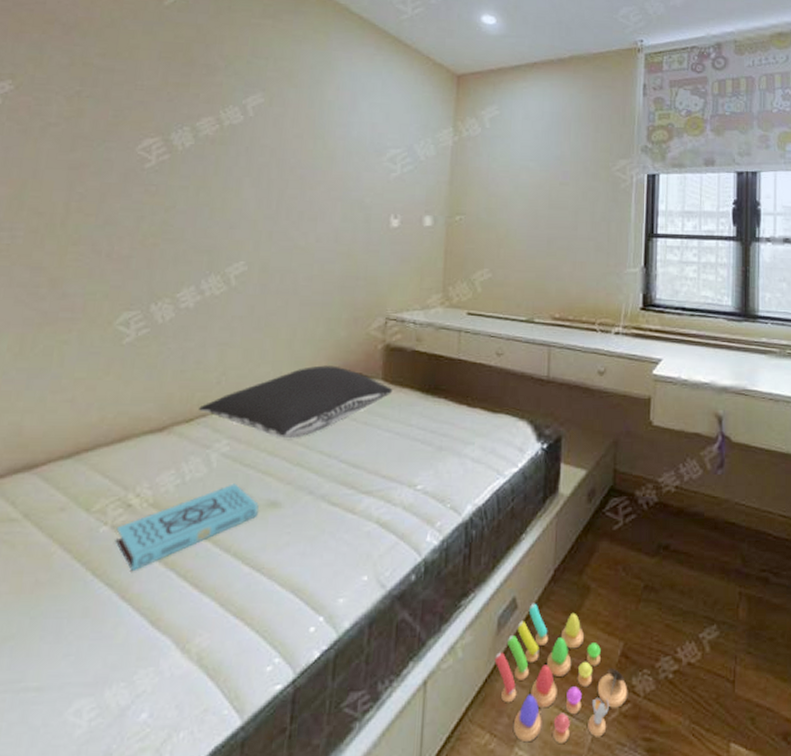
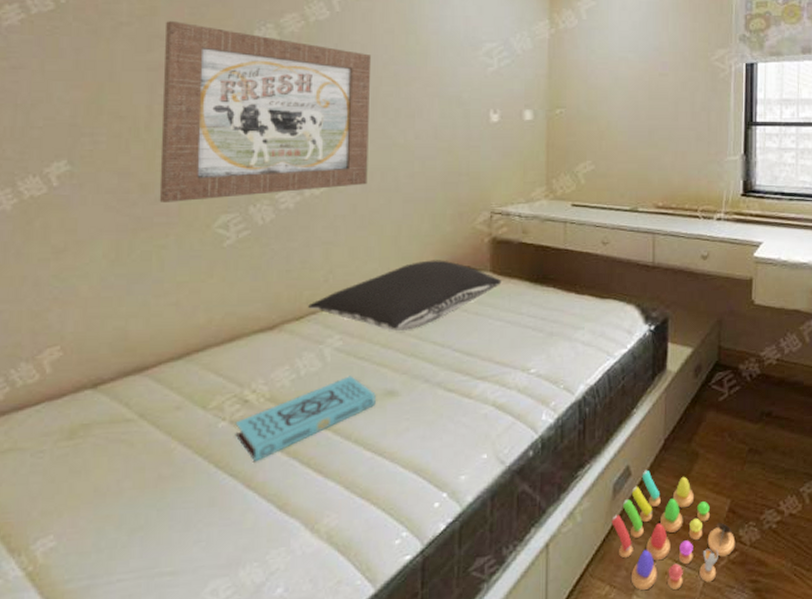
wall art: none [66,123,280,298] -> present [159,21,372,202]

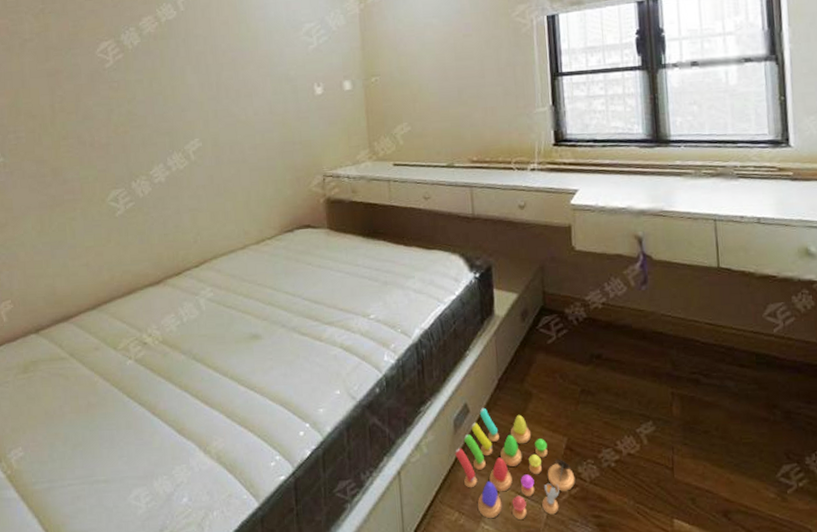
wall art: present [159,21,372,202] -> none [57,34,220,183]
book: present [235,376,376,462] -> none [139,322,244,394]
pillow: present [308,260,502,331] -> none [184,220,338,283]

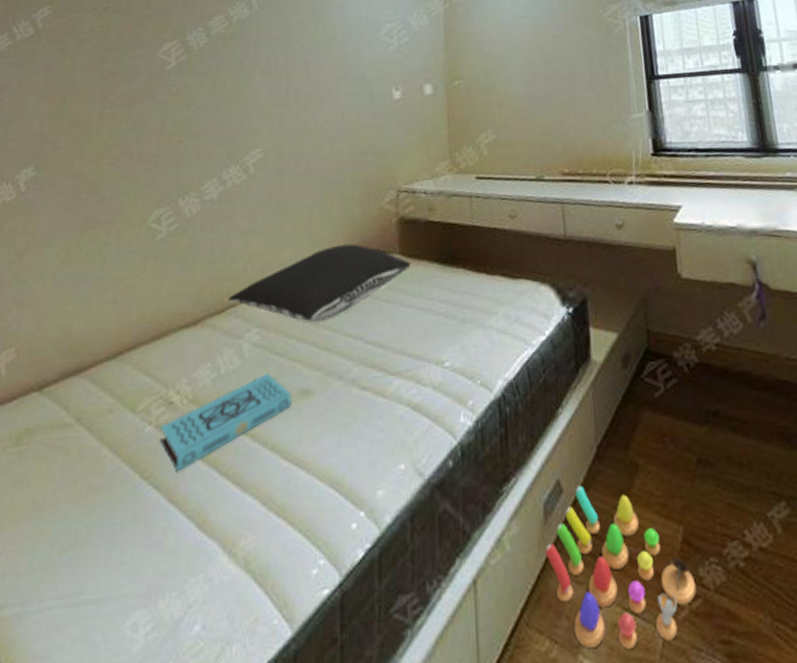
book: none [139,322,244,394] -> present [159,373,291,472]
pillow: none [184,220,338,283] -> present [229,244,411,322]

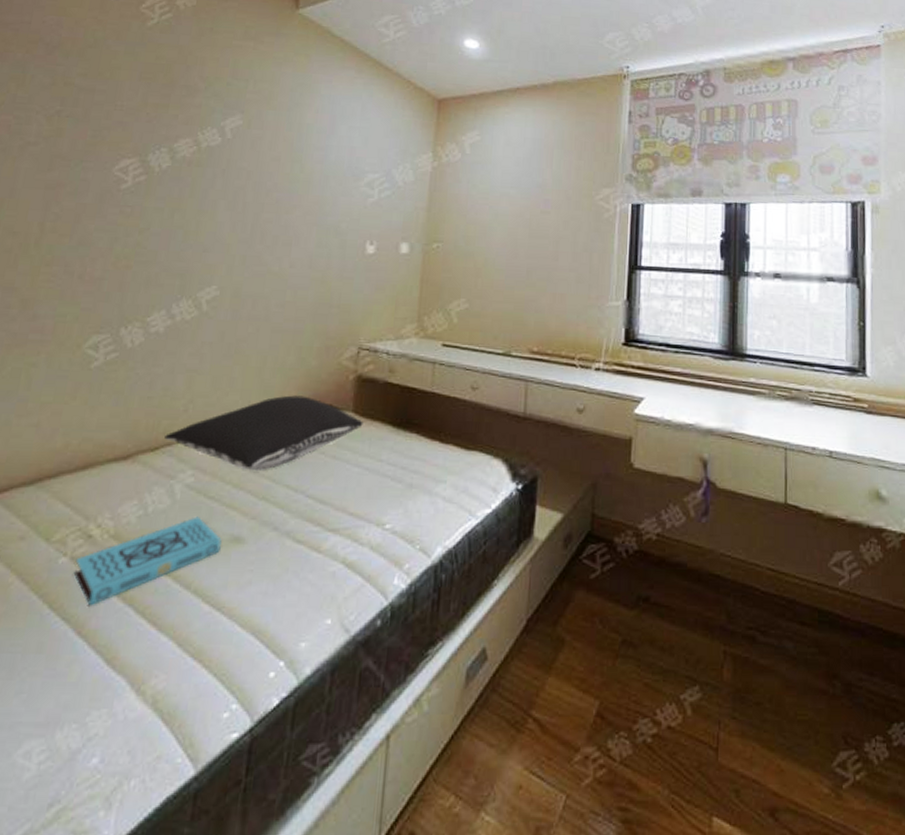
stacking toy: present [545,485,697,649] -> none [462,654,603,809]

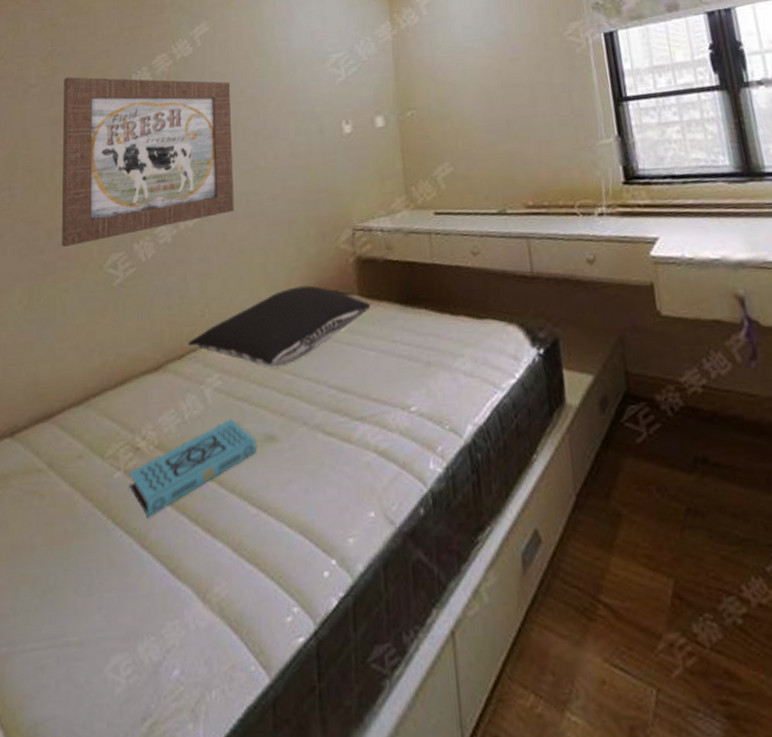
wall art: none [36,142,256,320] -> present [61,77,234,247]

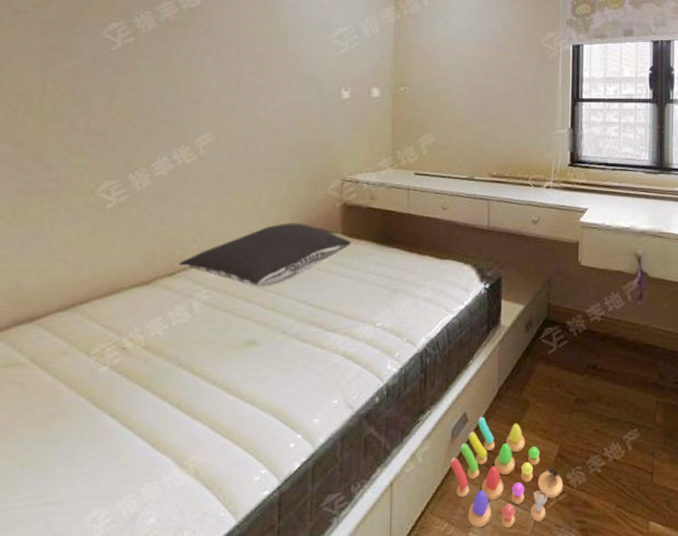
wall art: present [61,77,234,247] -> none [50,9,237,170]
book: present [129,419,257,518] -> none [114,327,239,404]
stacking toy: none [525,535,691,707] -> present [450,416,564,528]

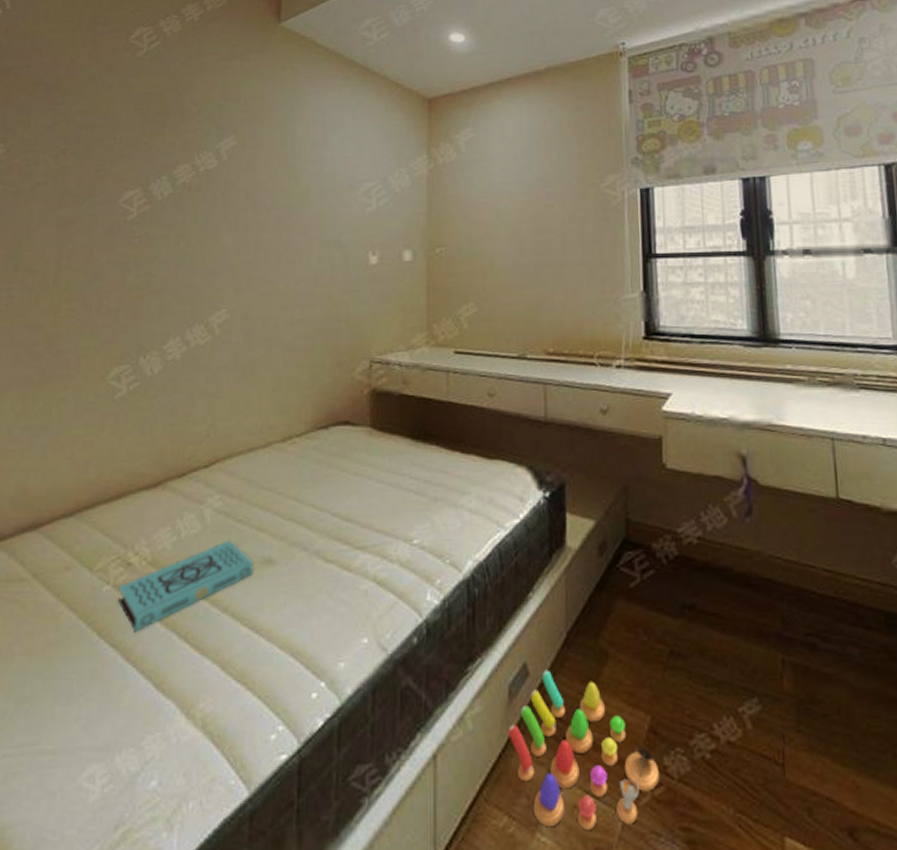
book: none [114,327,239,404] -> present [117,540,254,633]
pillow: present [179,223,351,286] -> none [190,413,382,491]

